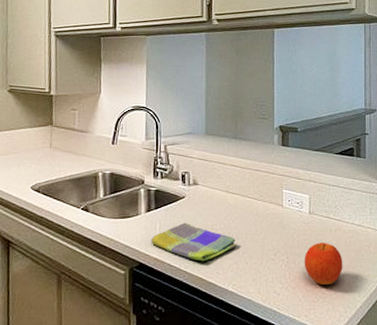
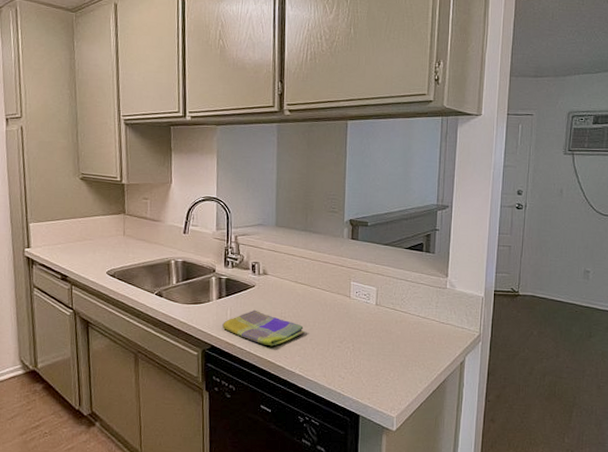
fruit: present [304,243,343,285] -> none [369,332,407,371]

